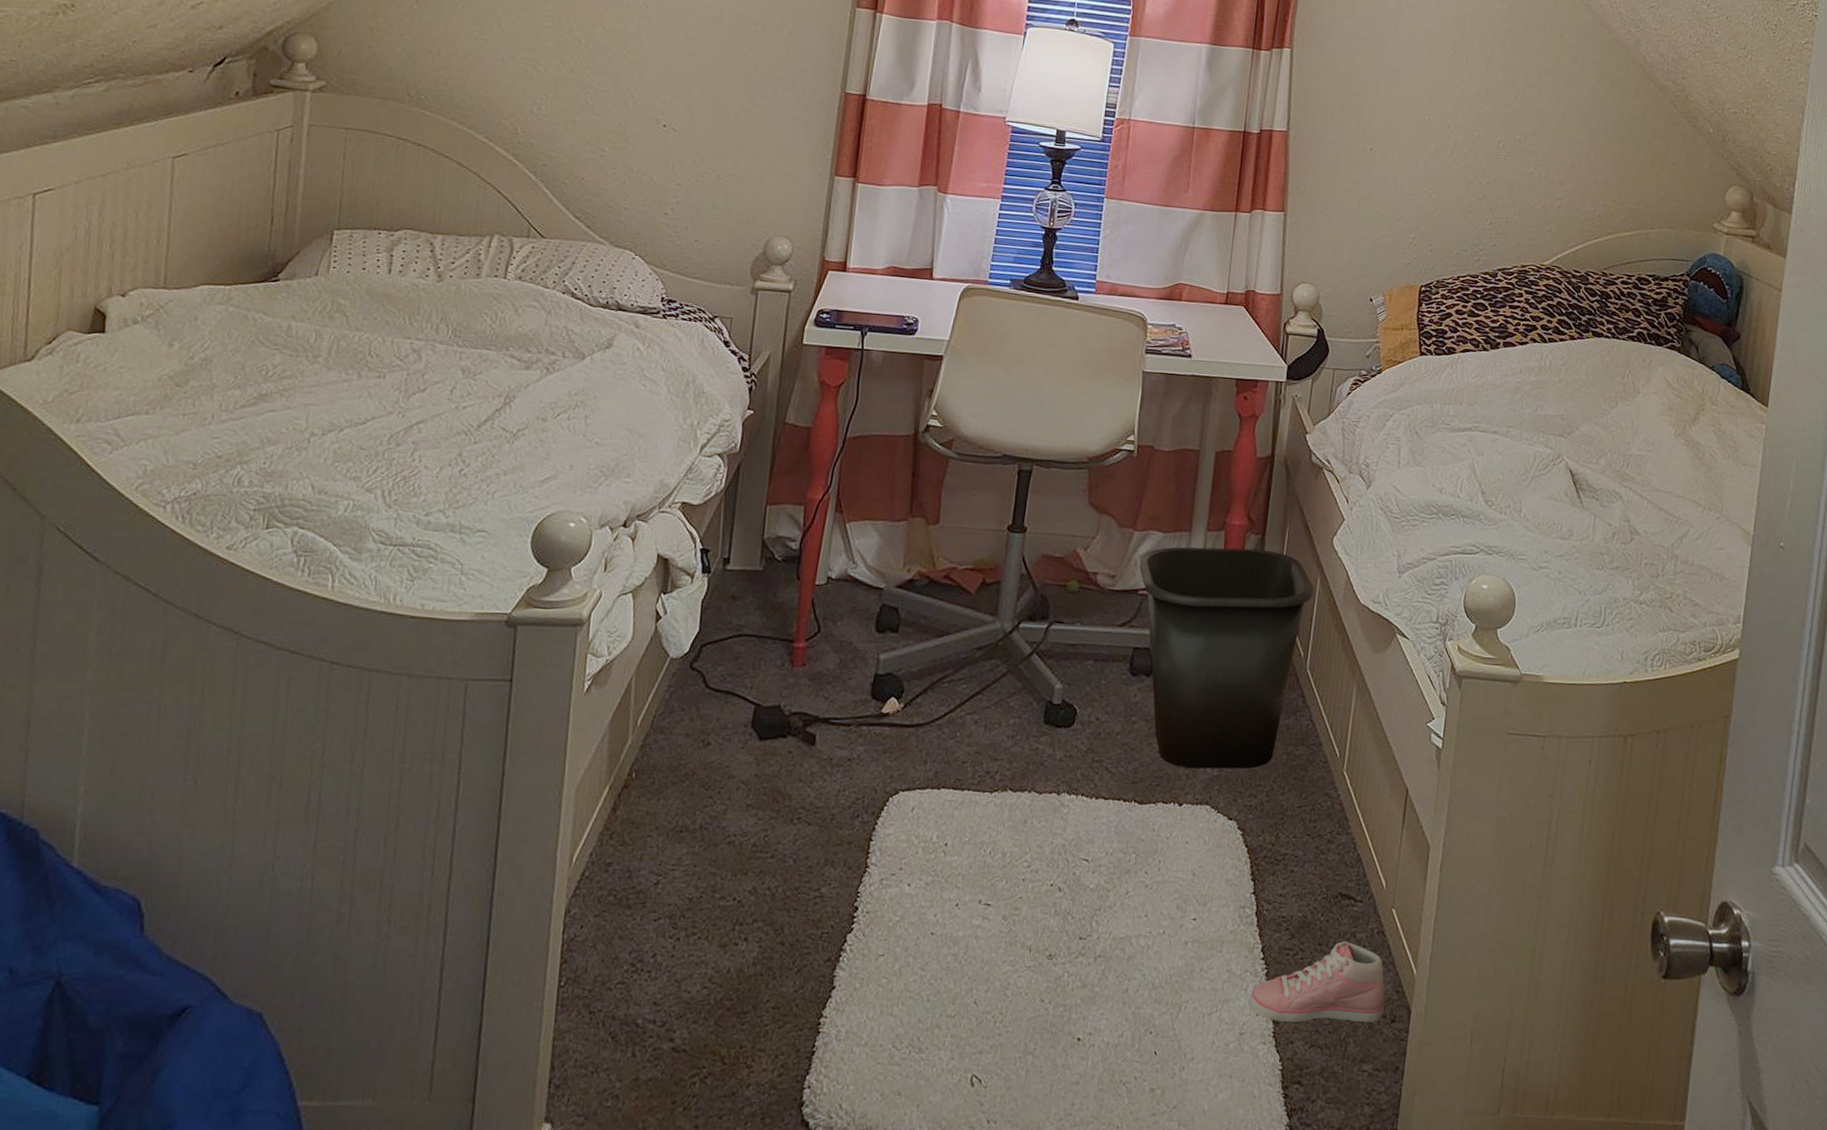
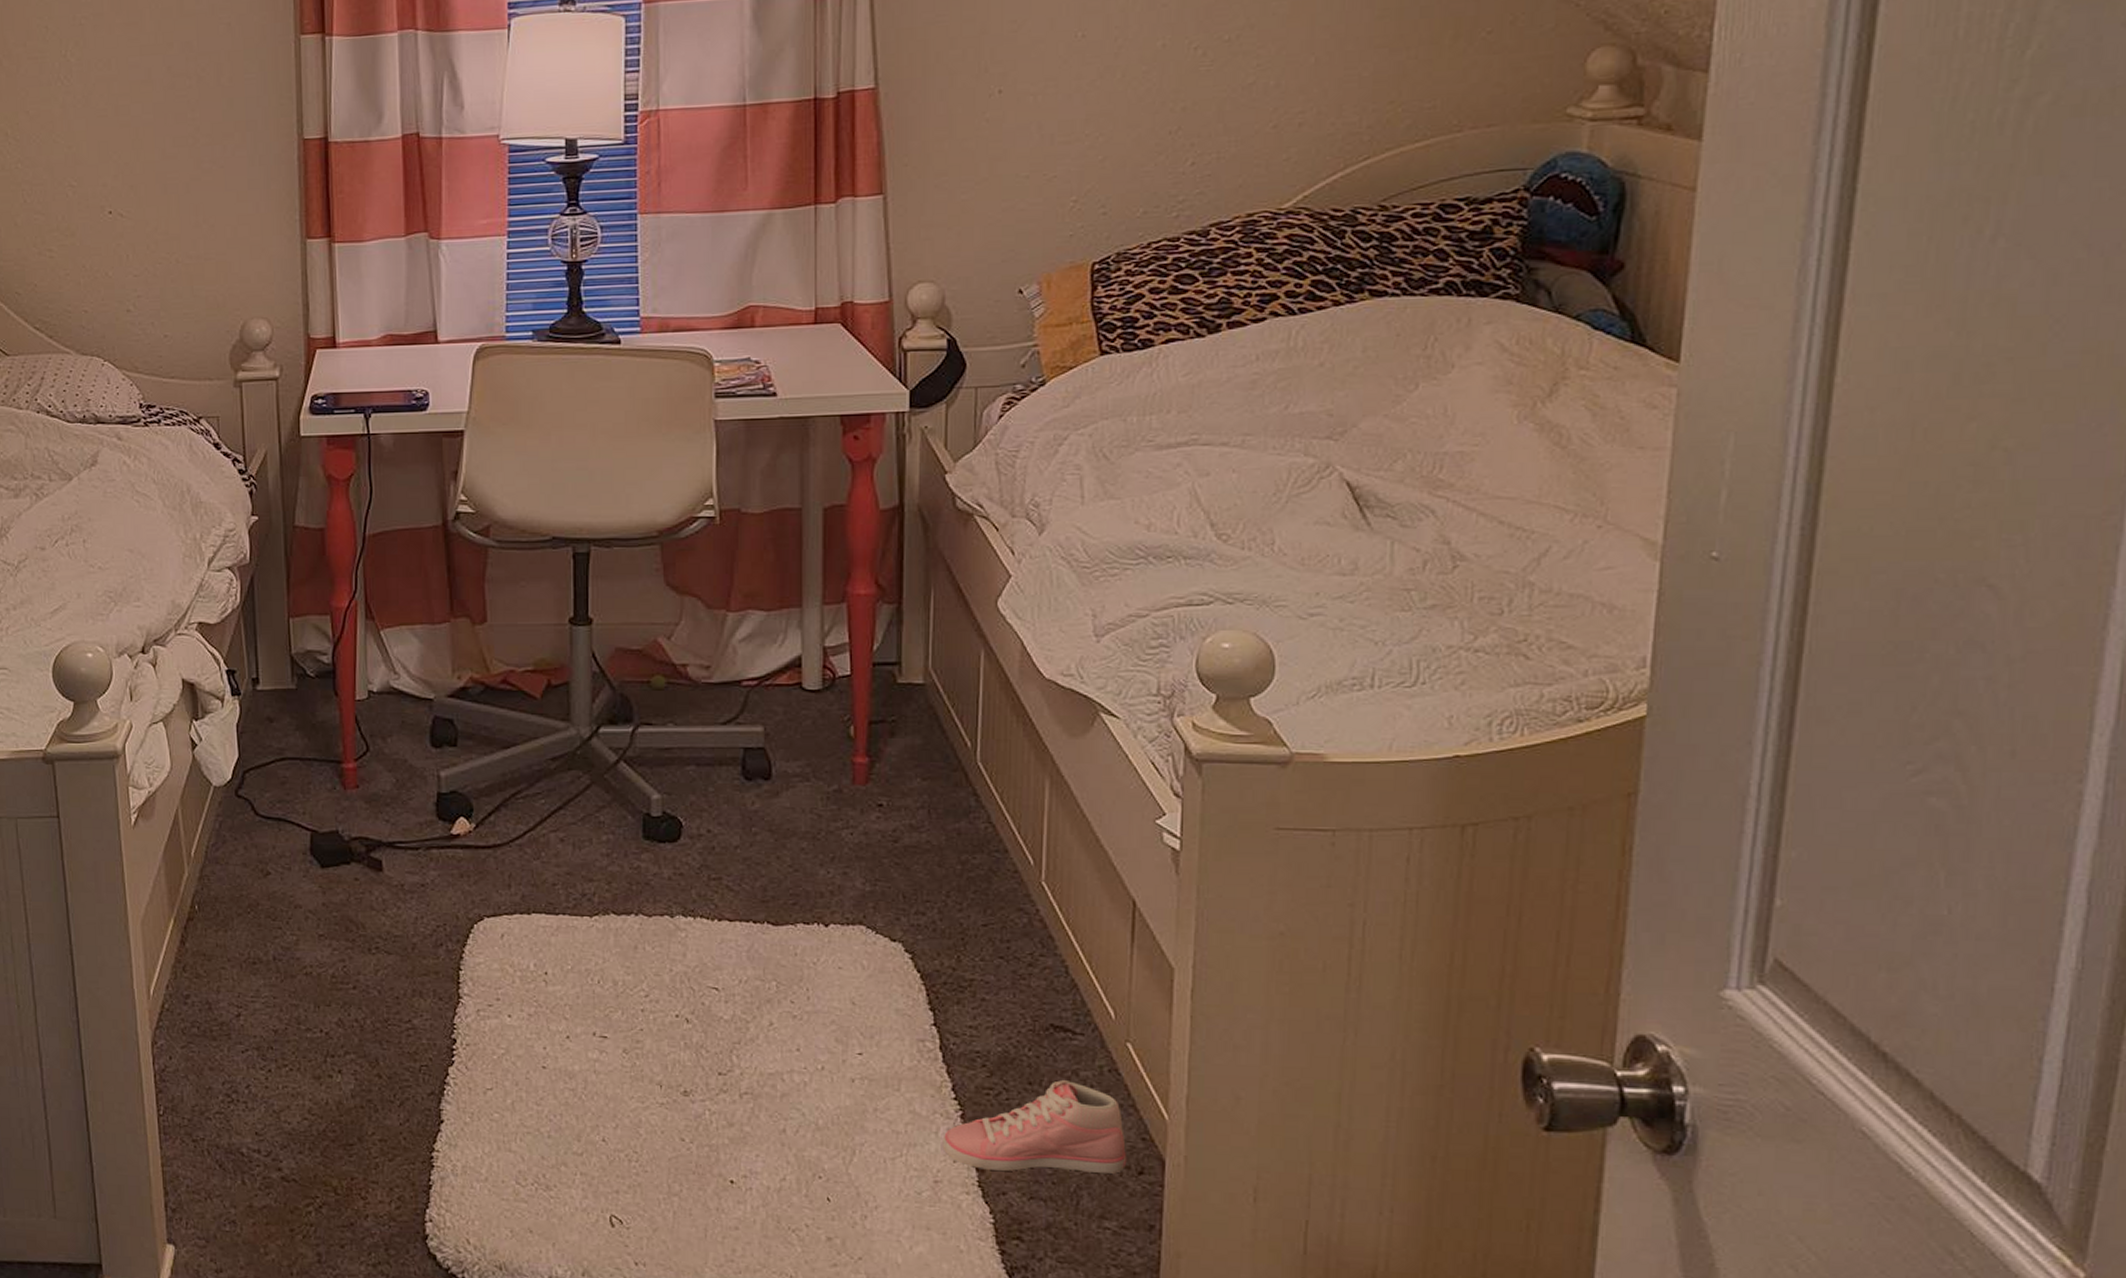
waste bin: present [1139,547,1314,769] -> none [739,621,977,884]

